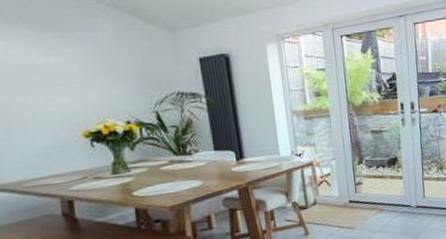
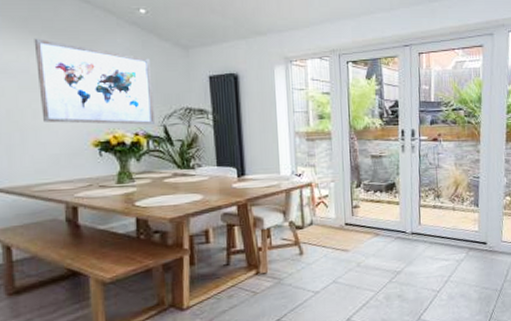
wall art: none [10,27,148,116] -> present [34,38,156,125]

